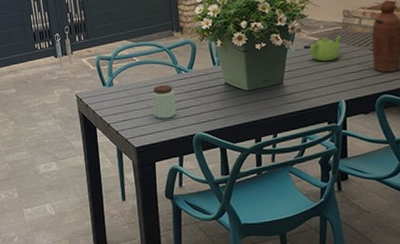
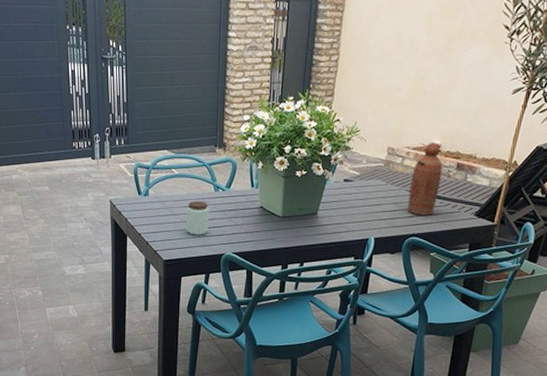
teapot: present [309,36,342,62] -> none [348,173,382,198]

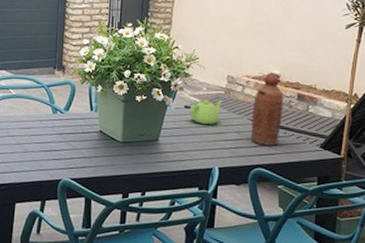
peanut butter: present [186,200,209,235] -> none [22,122,47,159]
teapot: none [348,173,382,198] -> present [189,100,223,125]

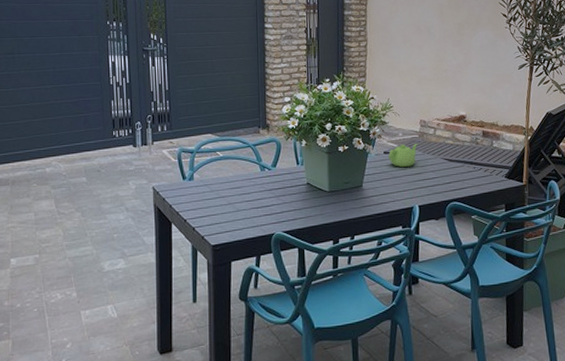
bottle: present [251,72,283,146] -> none [444,114,471,181]

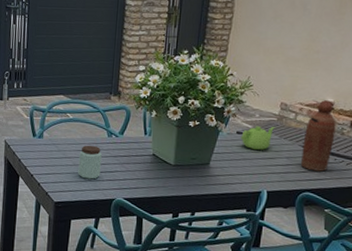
peanut butter: none [233,181,257,217] -> present [78,145,102,179]
bottle: none [444,114,471,181] -> present [301,100,336,172]

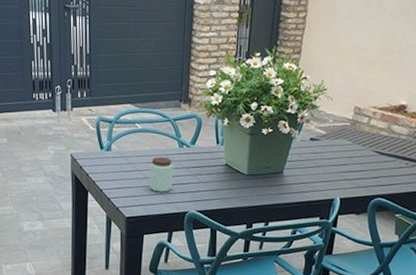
teapot: present [241,126,275,151] -> none [314,132,349,157]
bottle: present [301,100,336,172] -> none [374,103,409,177]

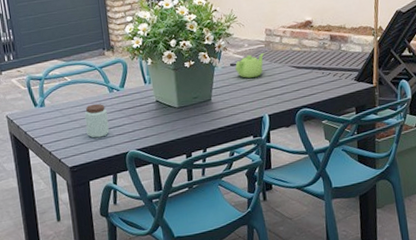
teapot: none [314,132,349,157] -> present [235,53,265,79]

